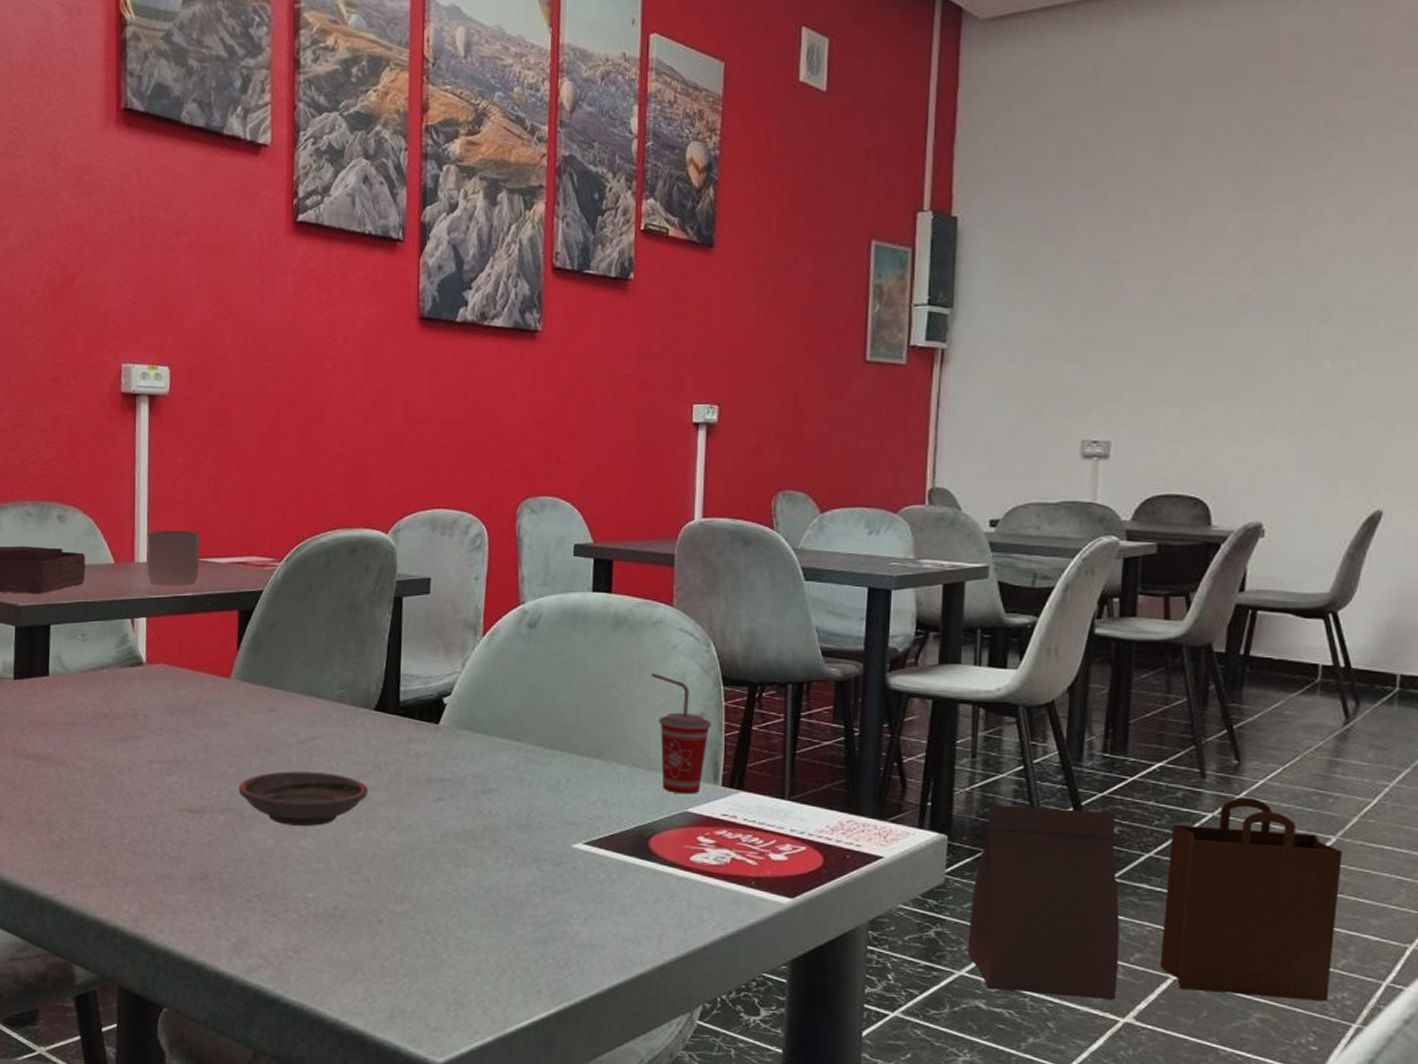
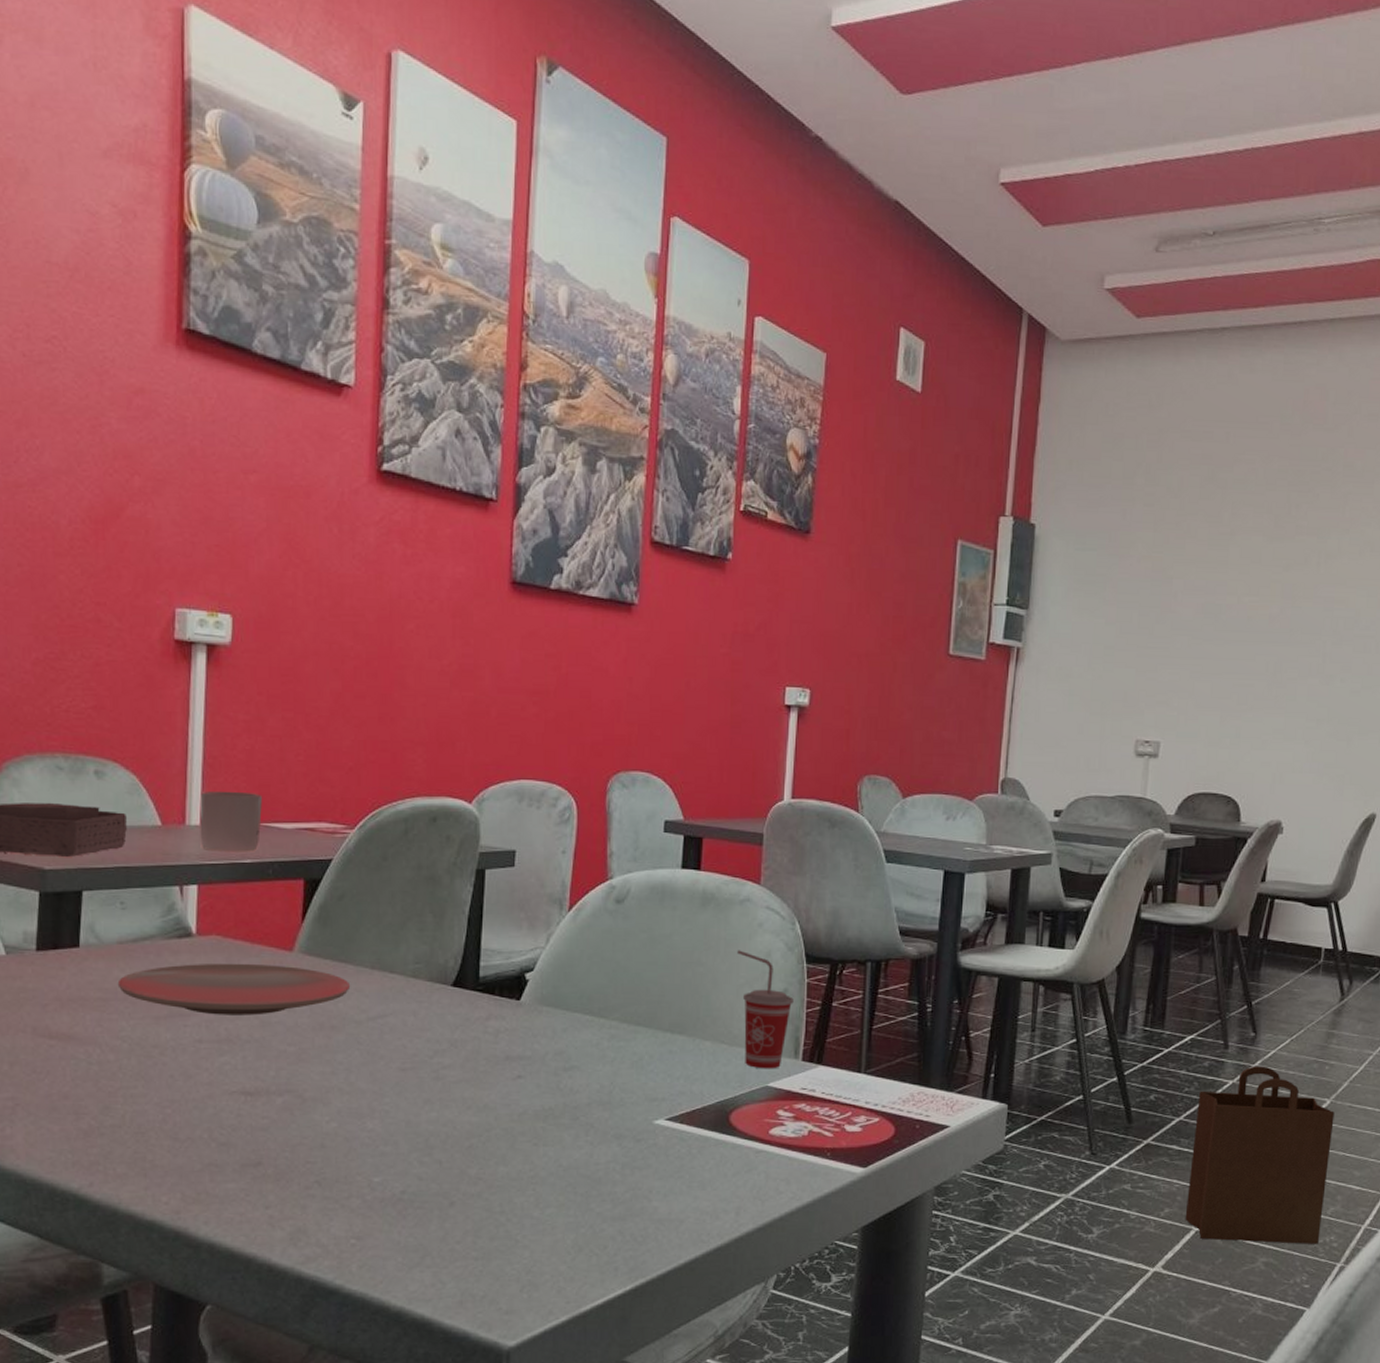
plate: none [81,689,282,738] -> present [117,963,351,1015]
saucer: present [238,771,368,826] -> none [299,1050,442,1107]
paper bag: present [968,803,1120,999] -> none [1022,1074,1153,1251]

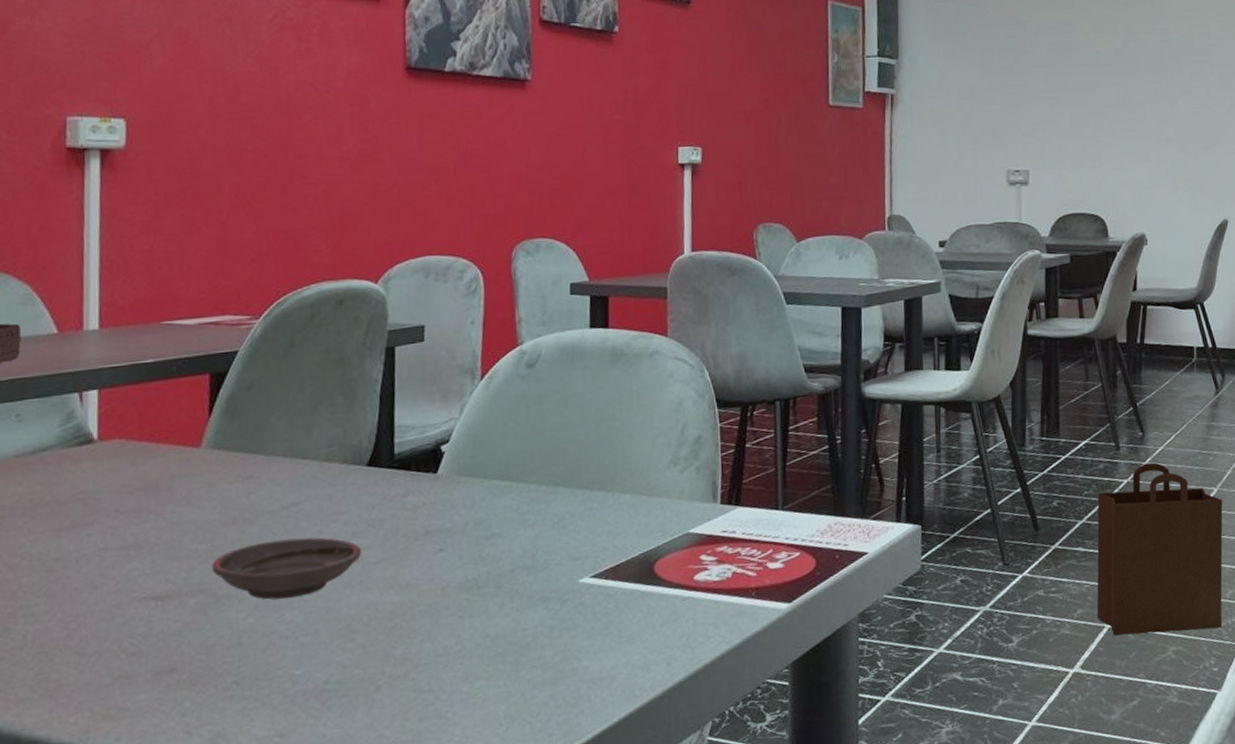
plate: present [117,963,351,1015] -> none [15,462,263,521]
mug: present [200,790,263,852] -> none [98,292,164,355]
saucer: none [299,1050,442,1107] -> present [211,537,361,600]
beverage cup: present [737,950,794,1069] -> none [650,401,708,517]

